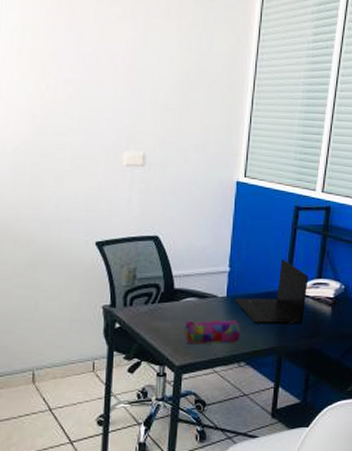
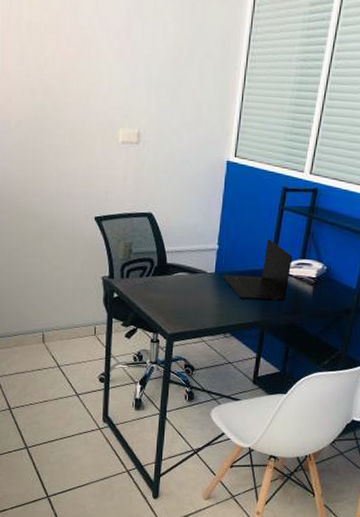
pencil case: present [184,319,240,345] -> none [176,293,227,317]

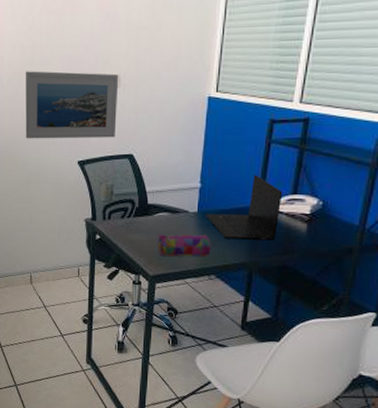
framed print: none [36,117,139,195] -> present [25,71,119,139]
pencil case: none [176,293,227,317] -> present [157,234,211,257]

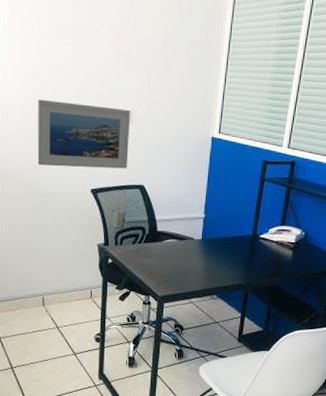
pencil case: present [157,234,211,257] -> none [166,258,213,280]
laptop: present [205,175,283,241] -> none [208,208,273,265]

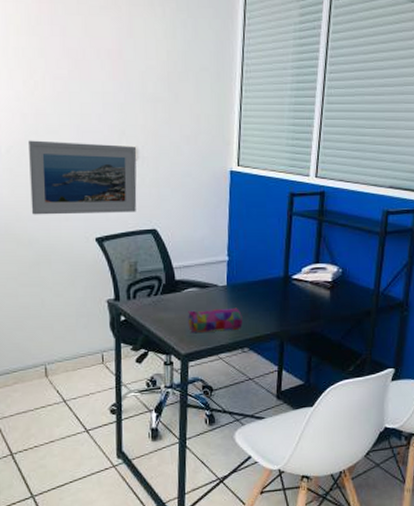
pencil case: none [166,258,213,280] -> present [188,307,242,334]

